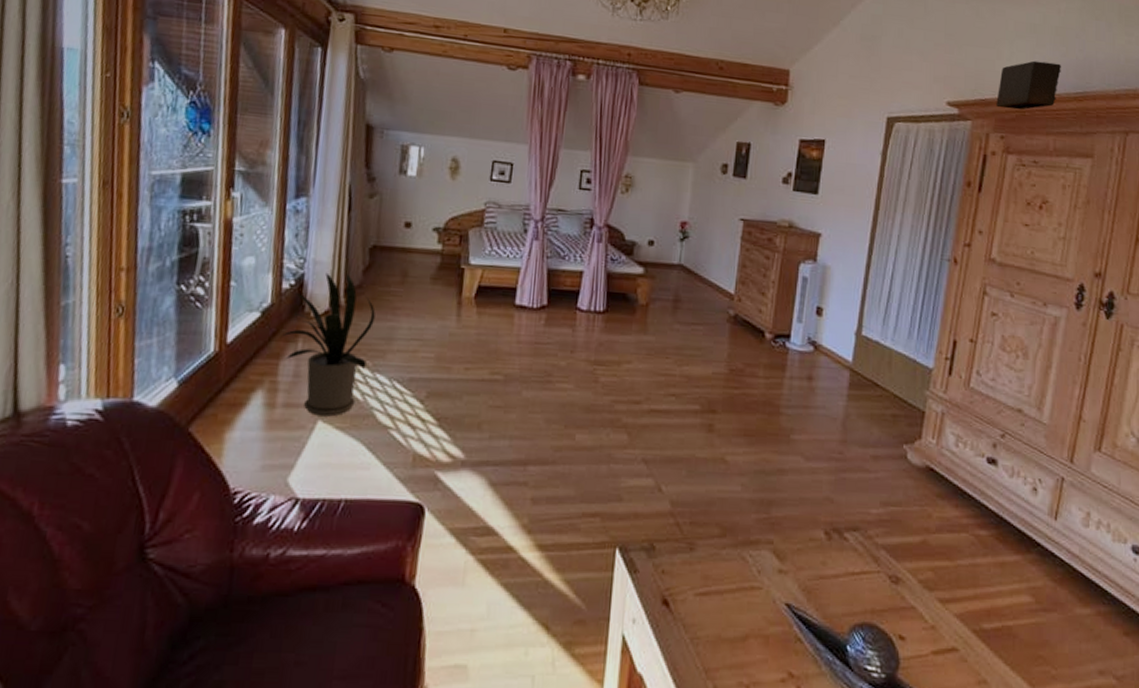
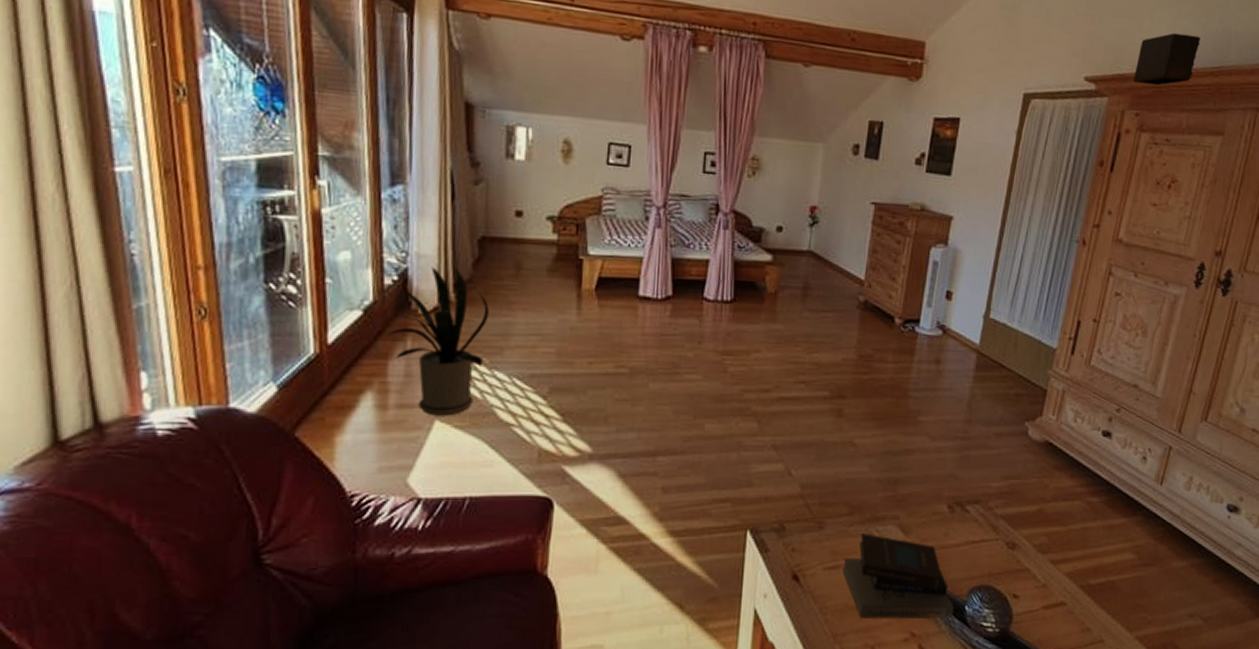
books: none [713,558,835,659] -> present [841,533,954,620]

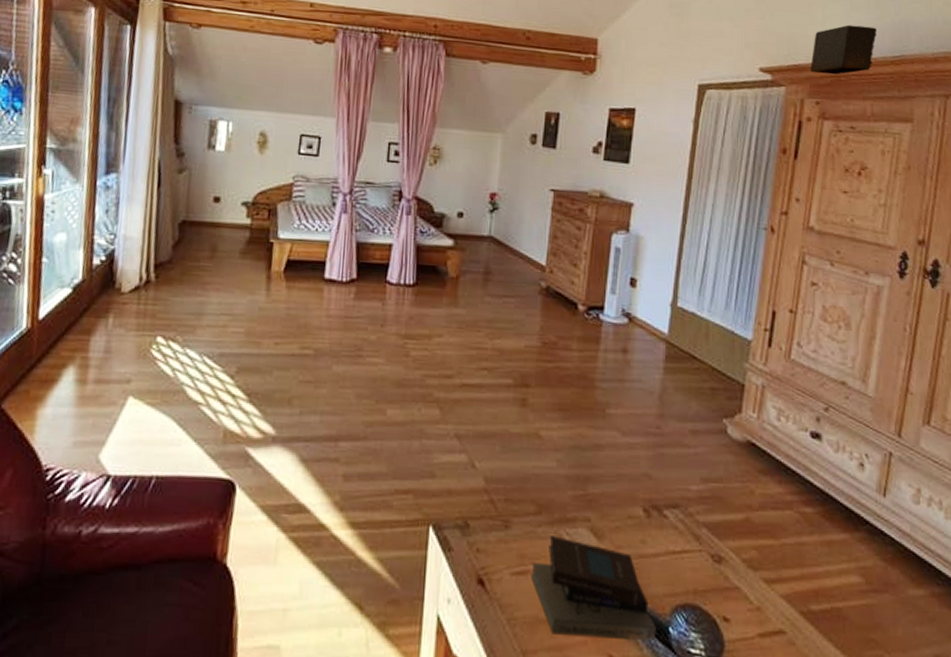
house plant: present [389,266,489,416] -> none [93,248,185,393]

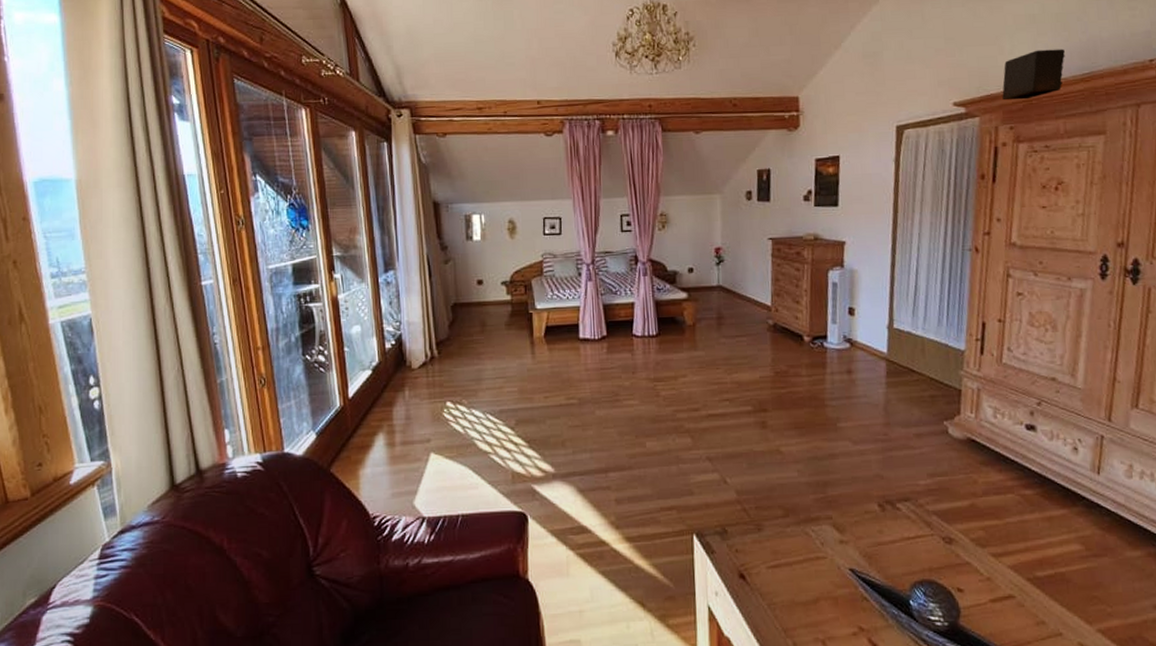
books: present [529,536,656,642] -> none [783,533,899,615]

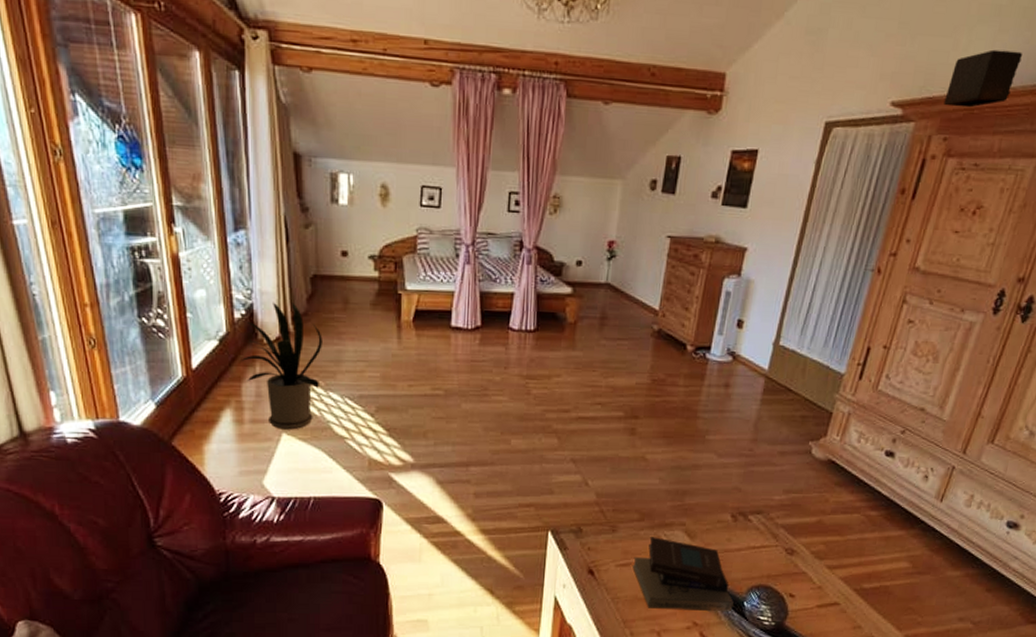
house plant: none [391,330,464,449] -> present [241,302,322,430]
books: none [783,533,899,615] -> present [631,537,734,612]

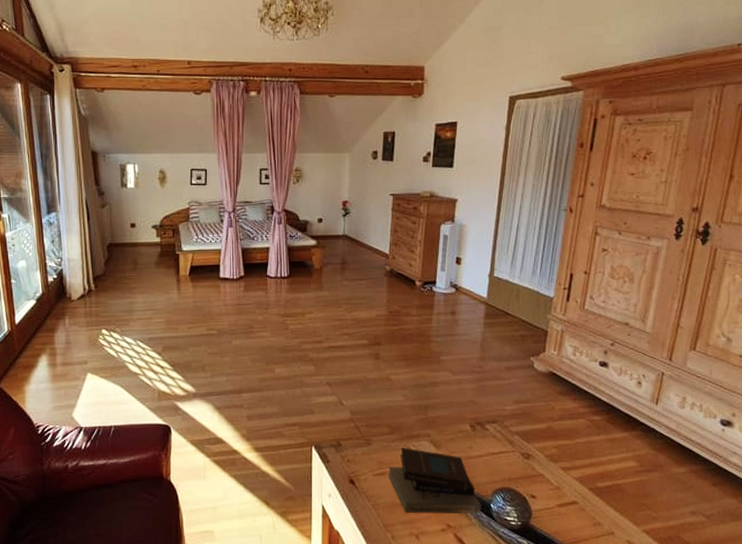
house plant: present [241,302,322,430] -> none [53,266,118,370]
decorative box: present [944,49,1022,108] -> none [605,31,664,77]

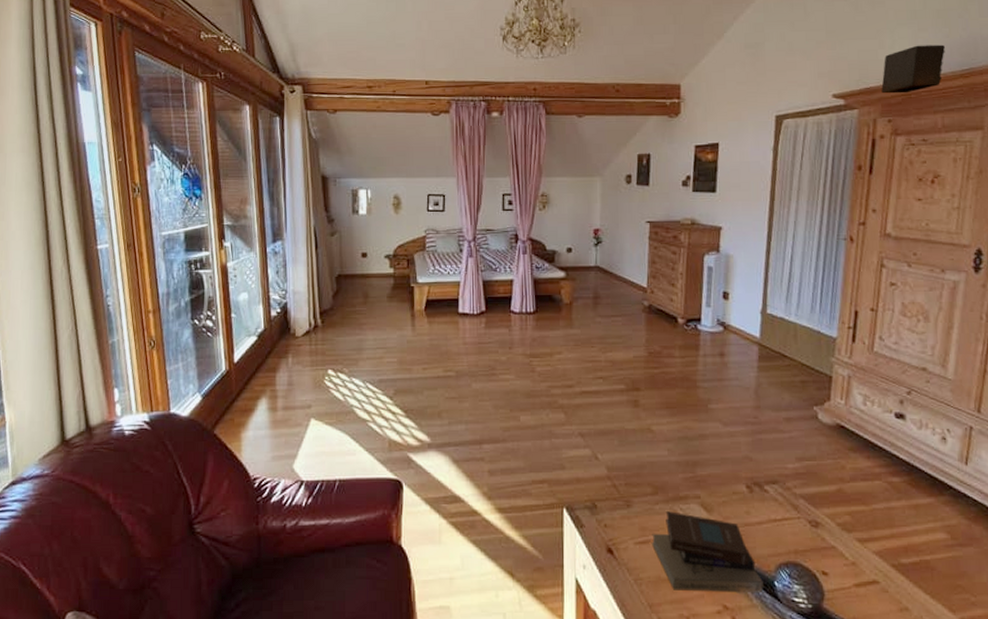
decorative box: none [605,31,664,77] -> present [881,44,945,94]

